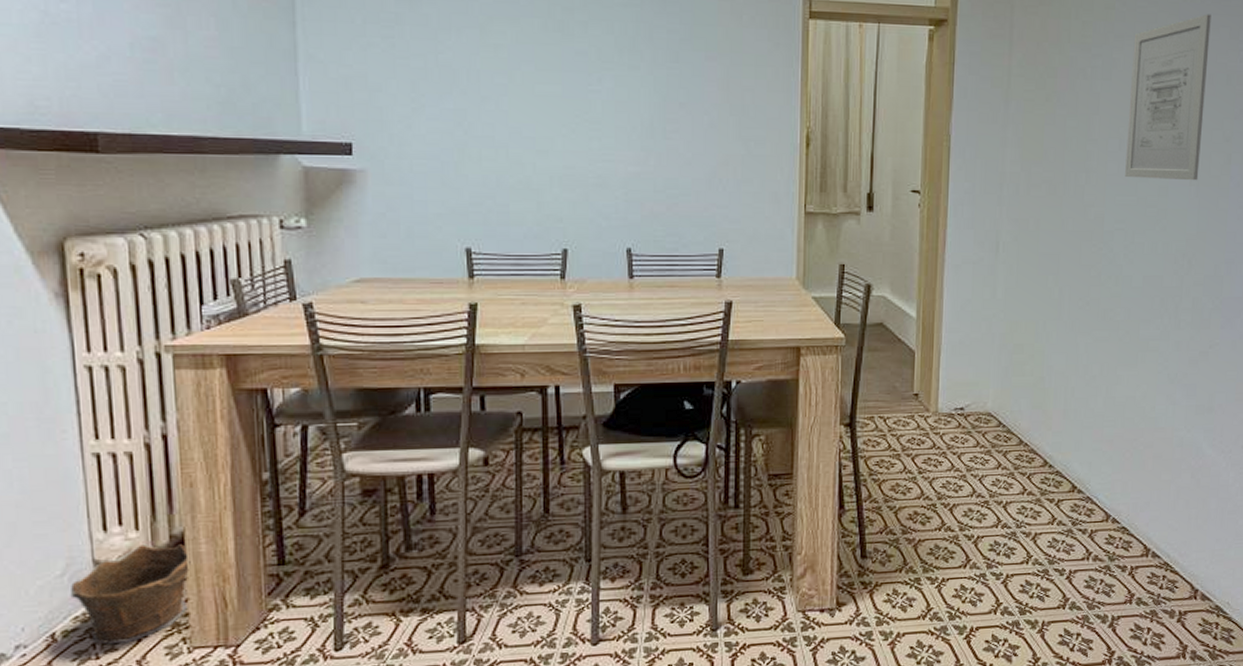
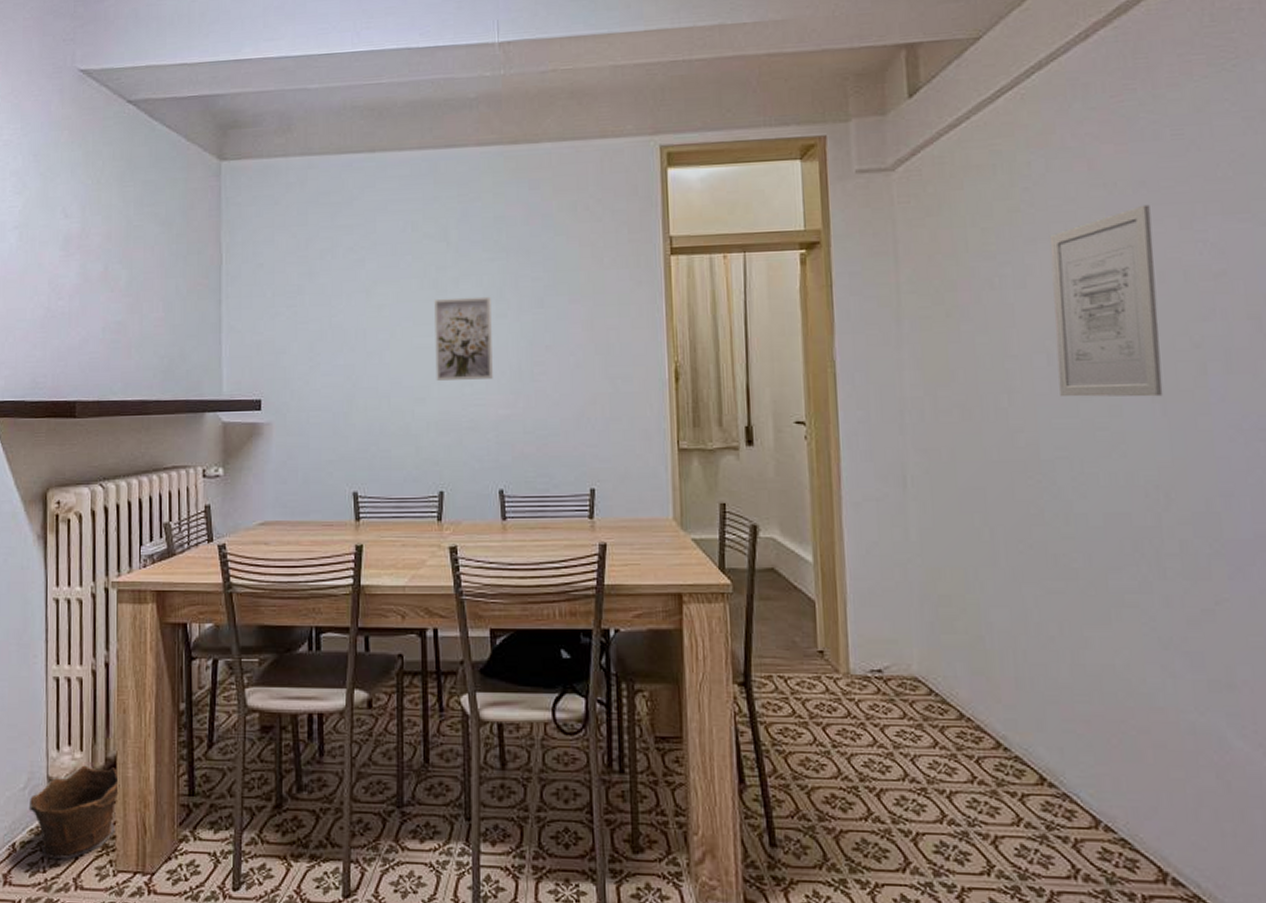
wall art: none [560,43,623,134] -> present [434,296,493,380]

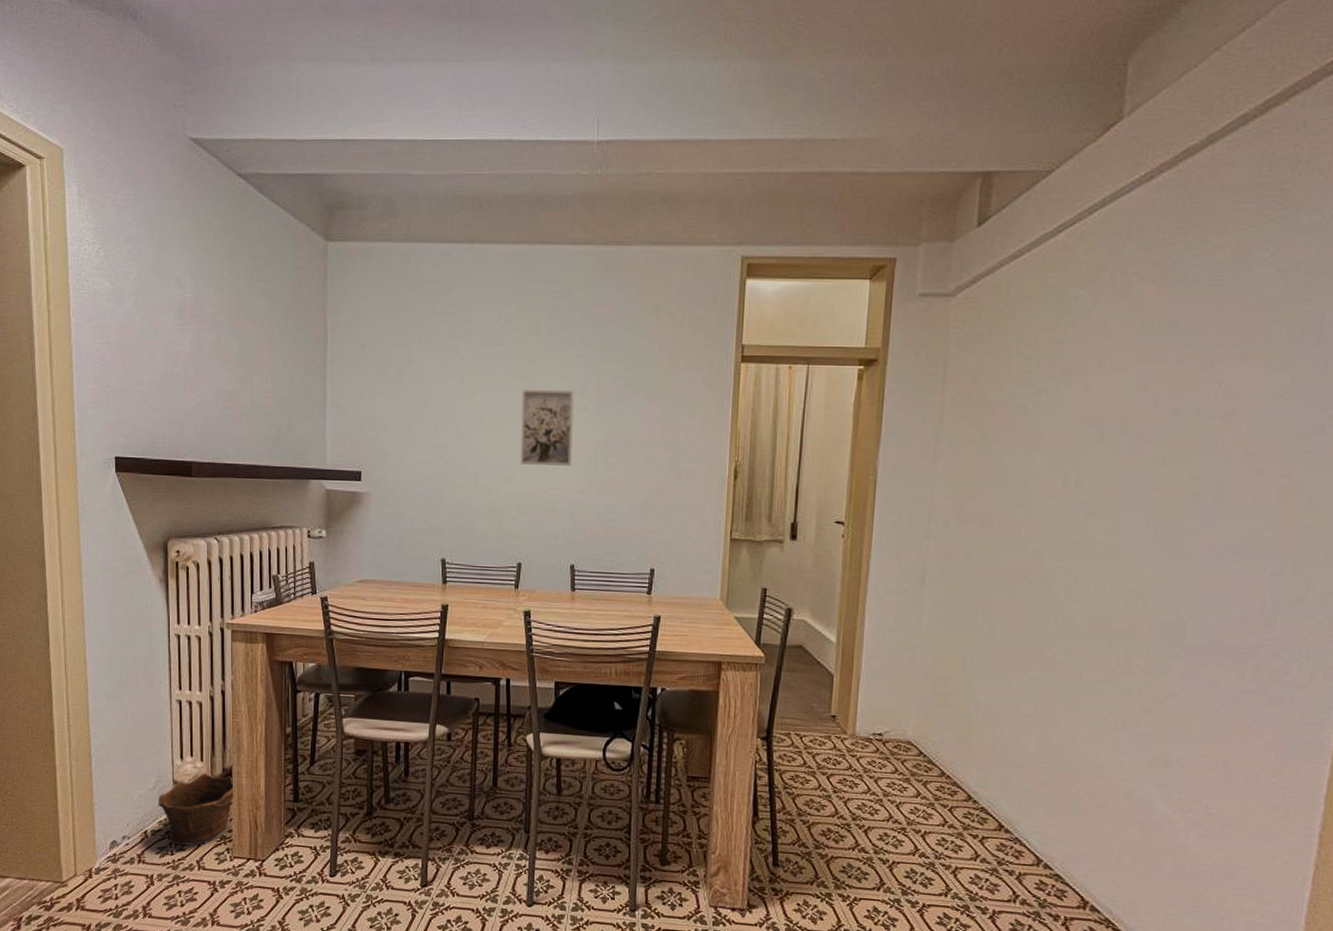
wall art: present [1049,204,1163,397] -> none [1069,345,1179,520]

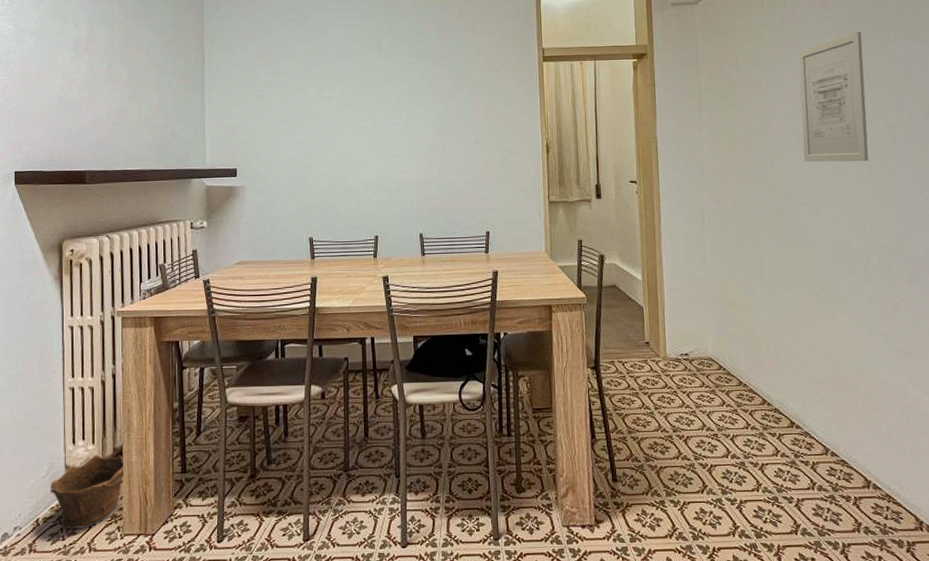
wall art: present [520,389,574,466] -> none [370,91,414,153]
wall art: none [1069,345,1179,520] -> present [798,31,869,162]

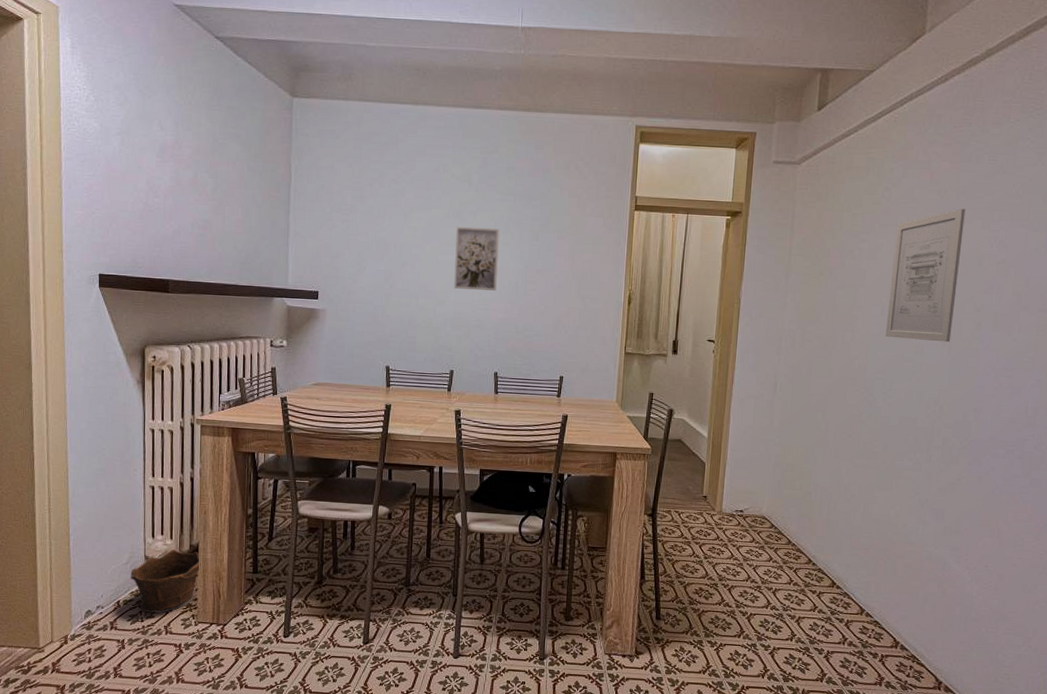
wall art: none [370,91,414,153] -> present [454,226,499,291]

